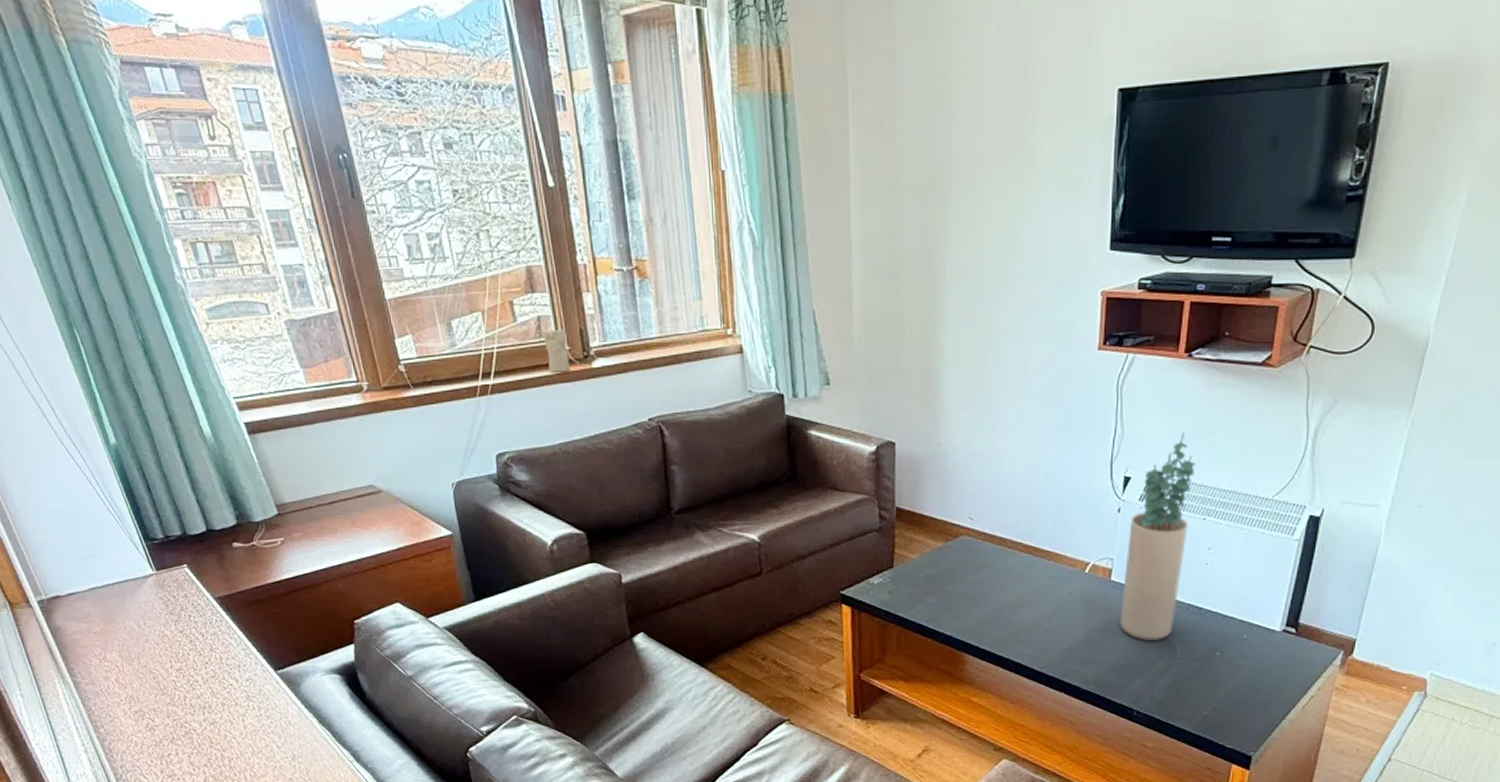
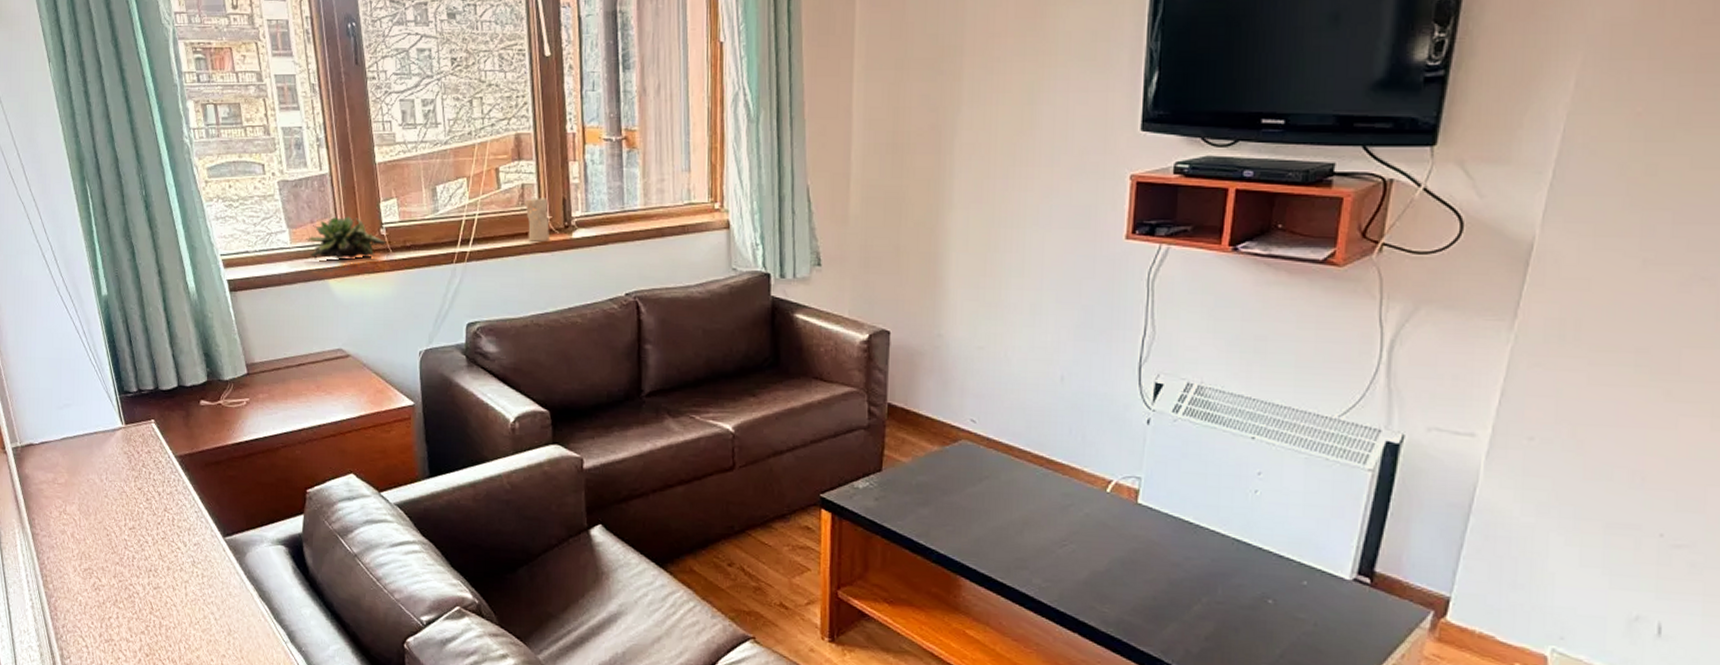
succulent plant: none [321,354,407,399] -> present [305,216,387,260]
vase: present [1119,432,1196,640] -> none [1147,335,1242,580]

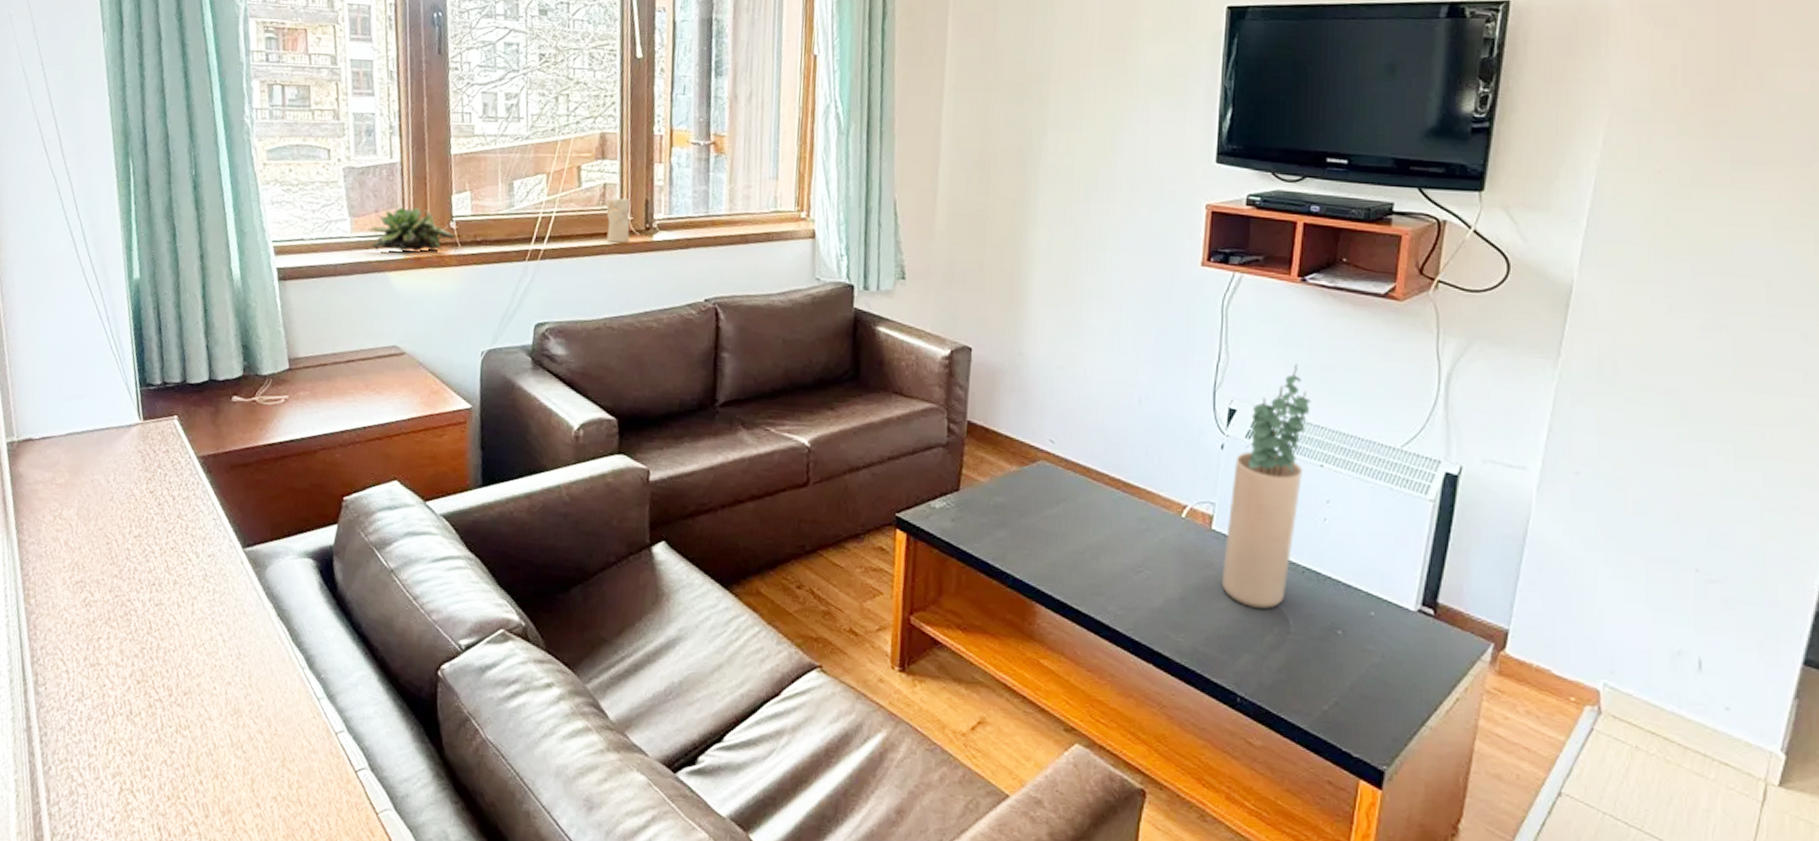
vase: none [1147,335,1242,580] -> present [1221,364,1311,609]

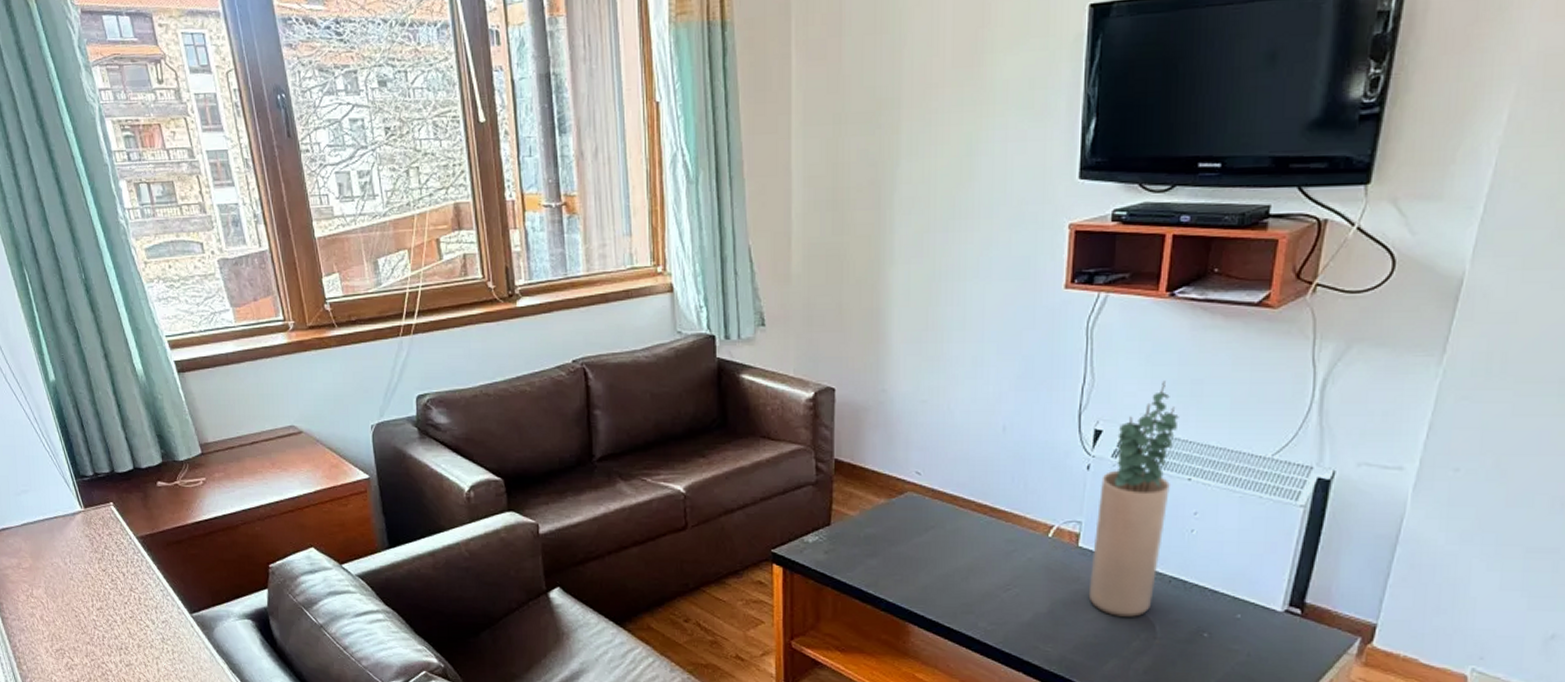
succulent plant: present [367,206,456,252] -> none [249,293,332,338]
candle: present [605,198,630,243] -> none [467,267,495,312]

